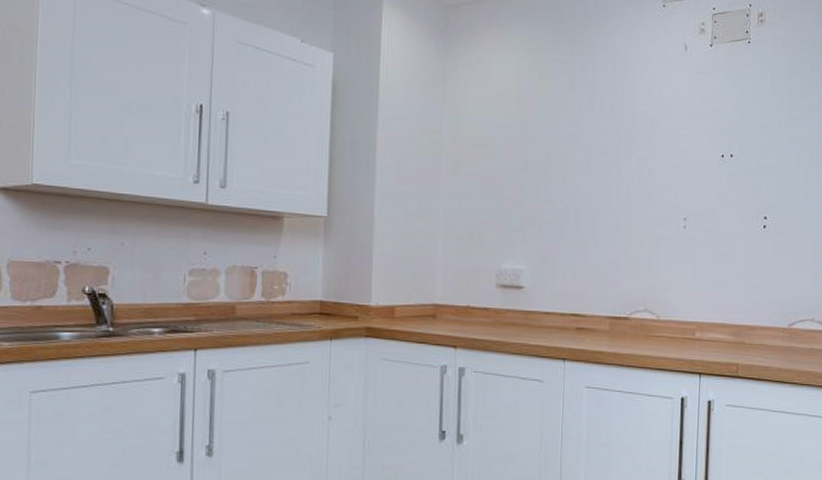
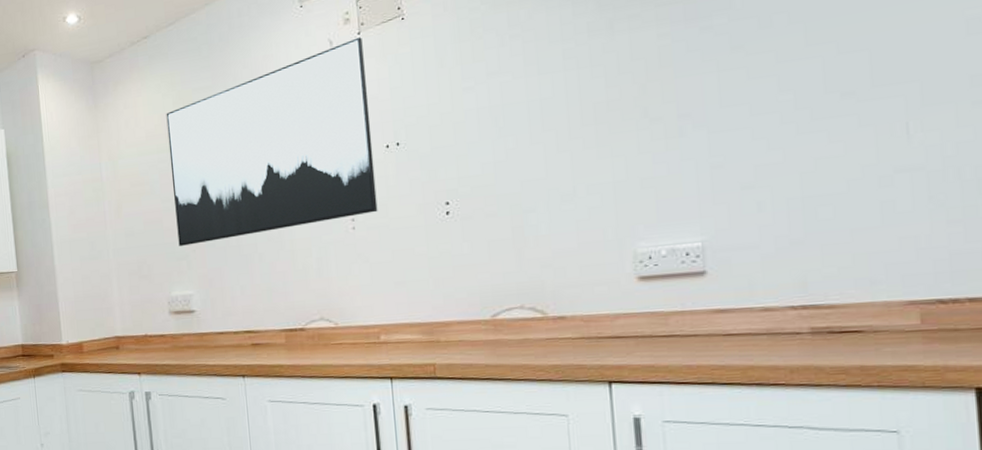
wall art: none [515,49,713,219] -> present [166,37,378,246]

